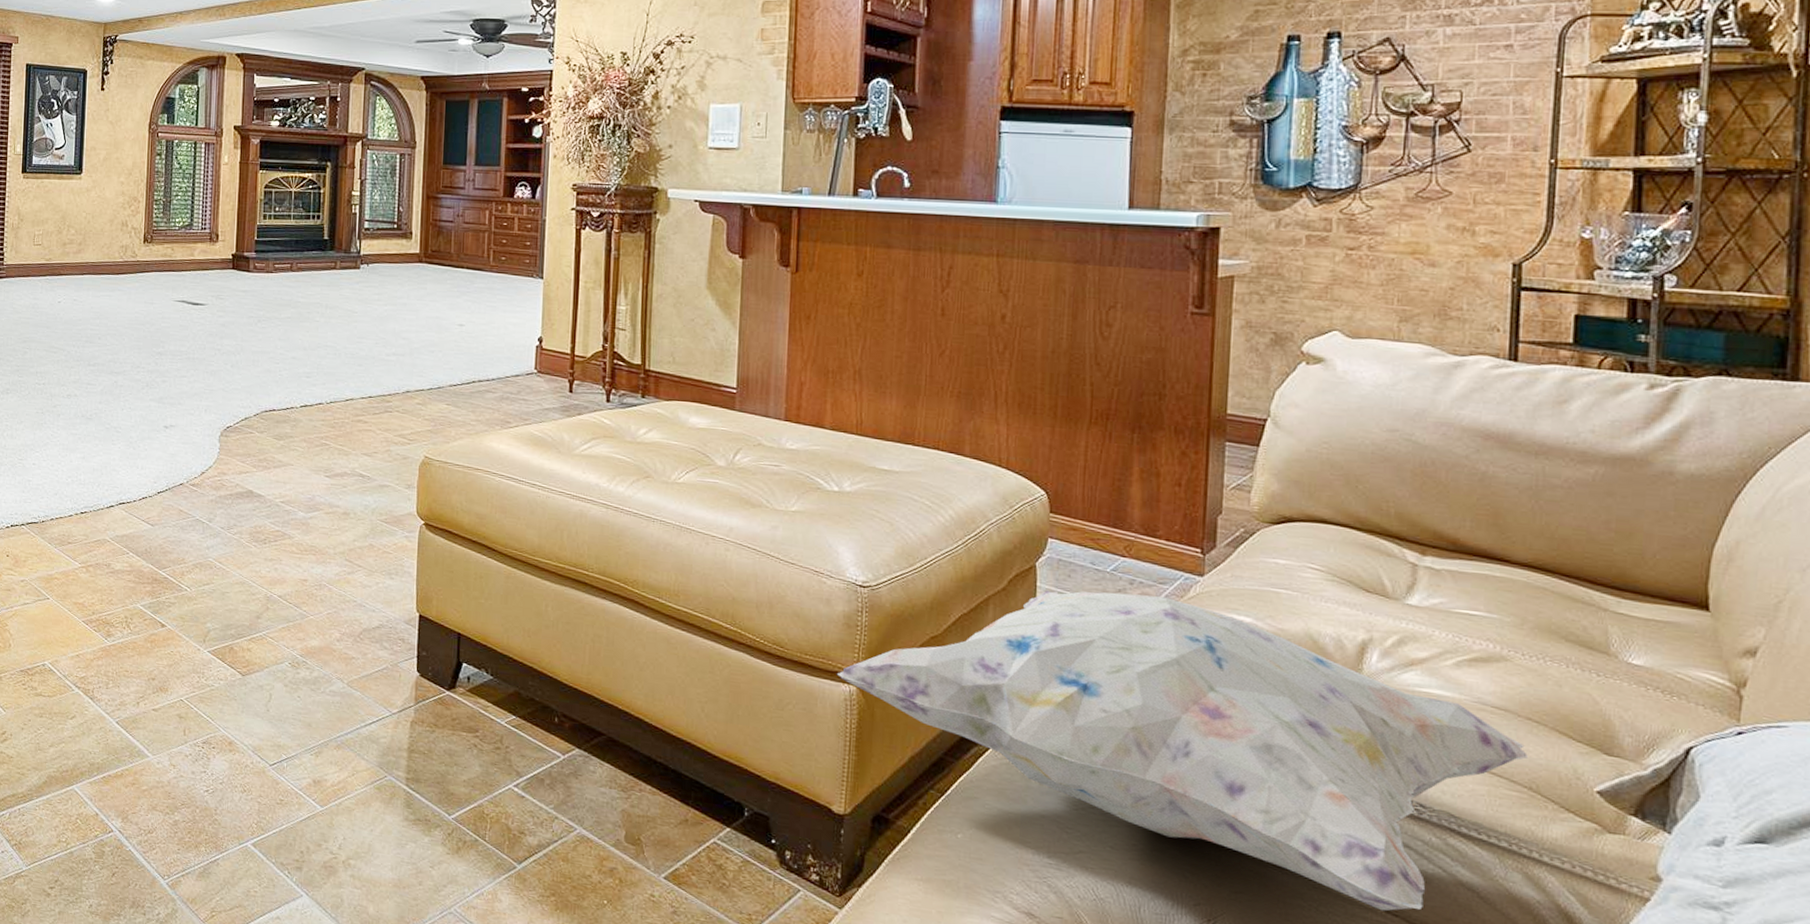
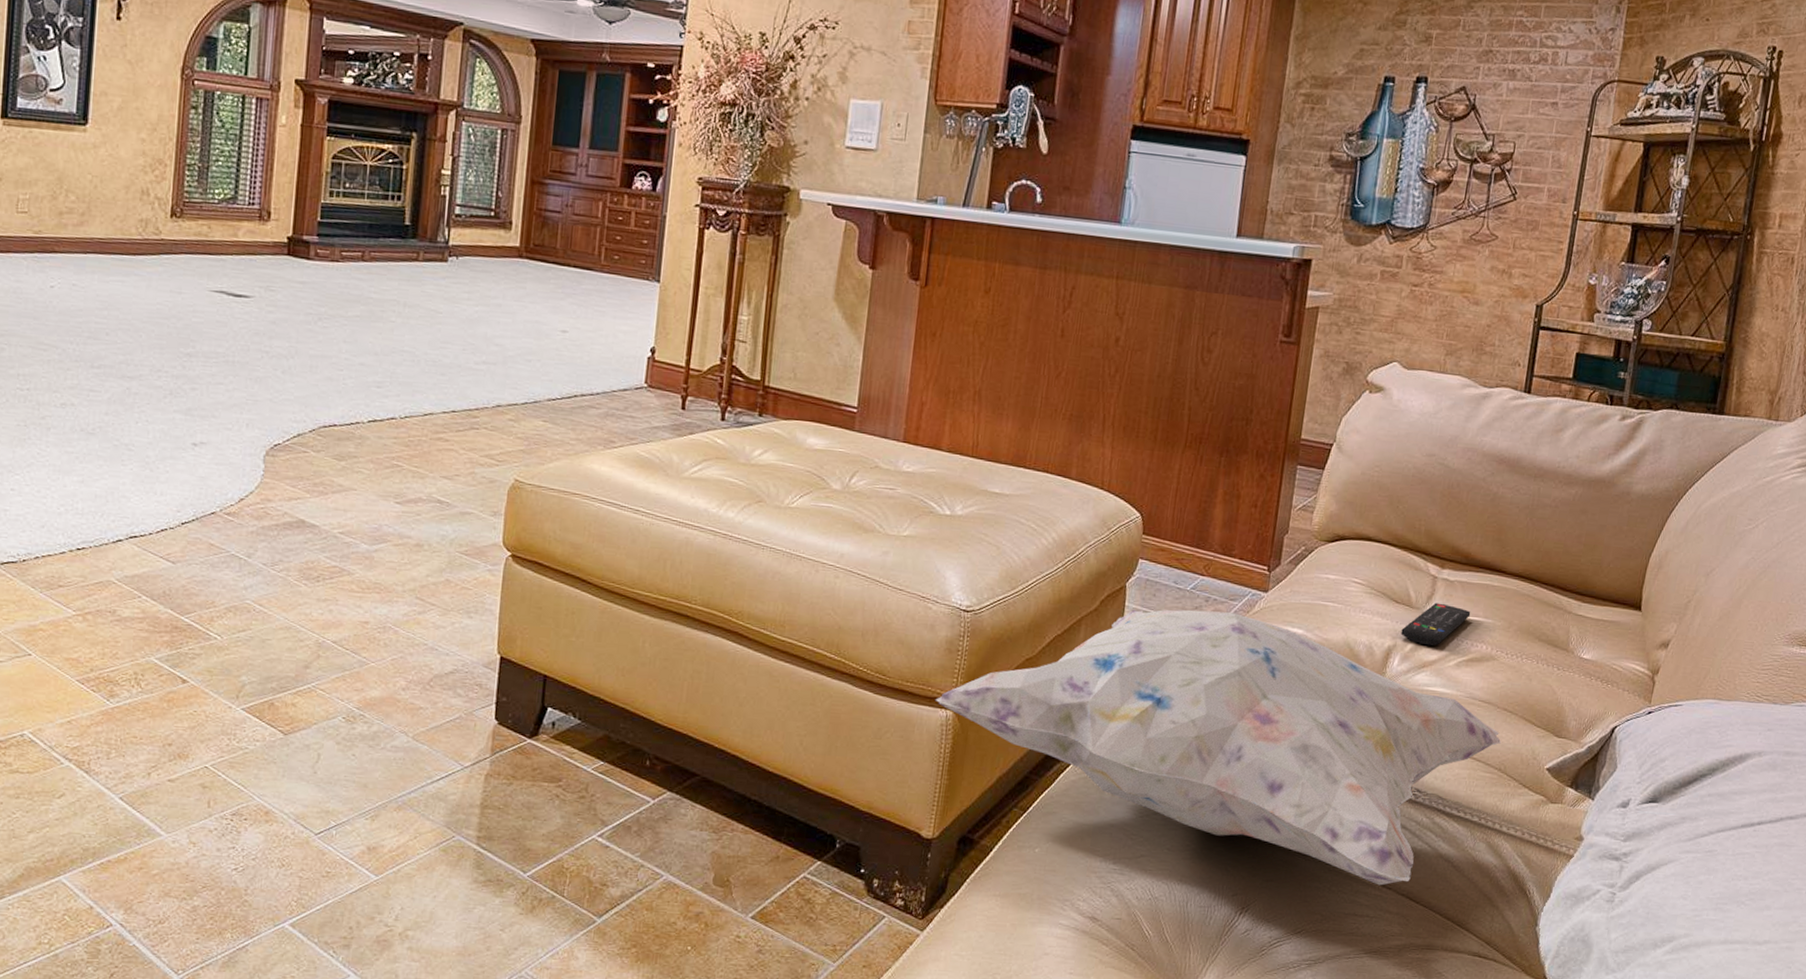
remote control: none [1377,593,1468,642] -> present [1401,602,1471,646]

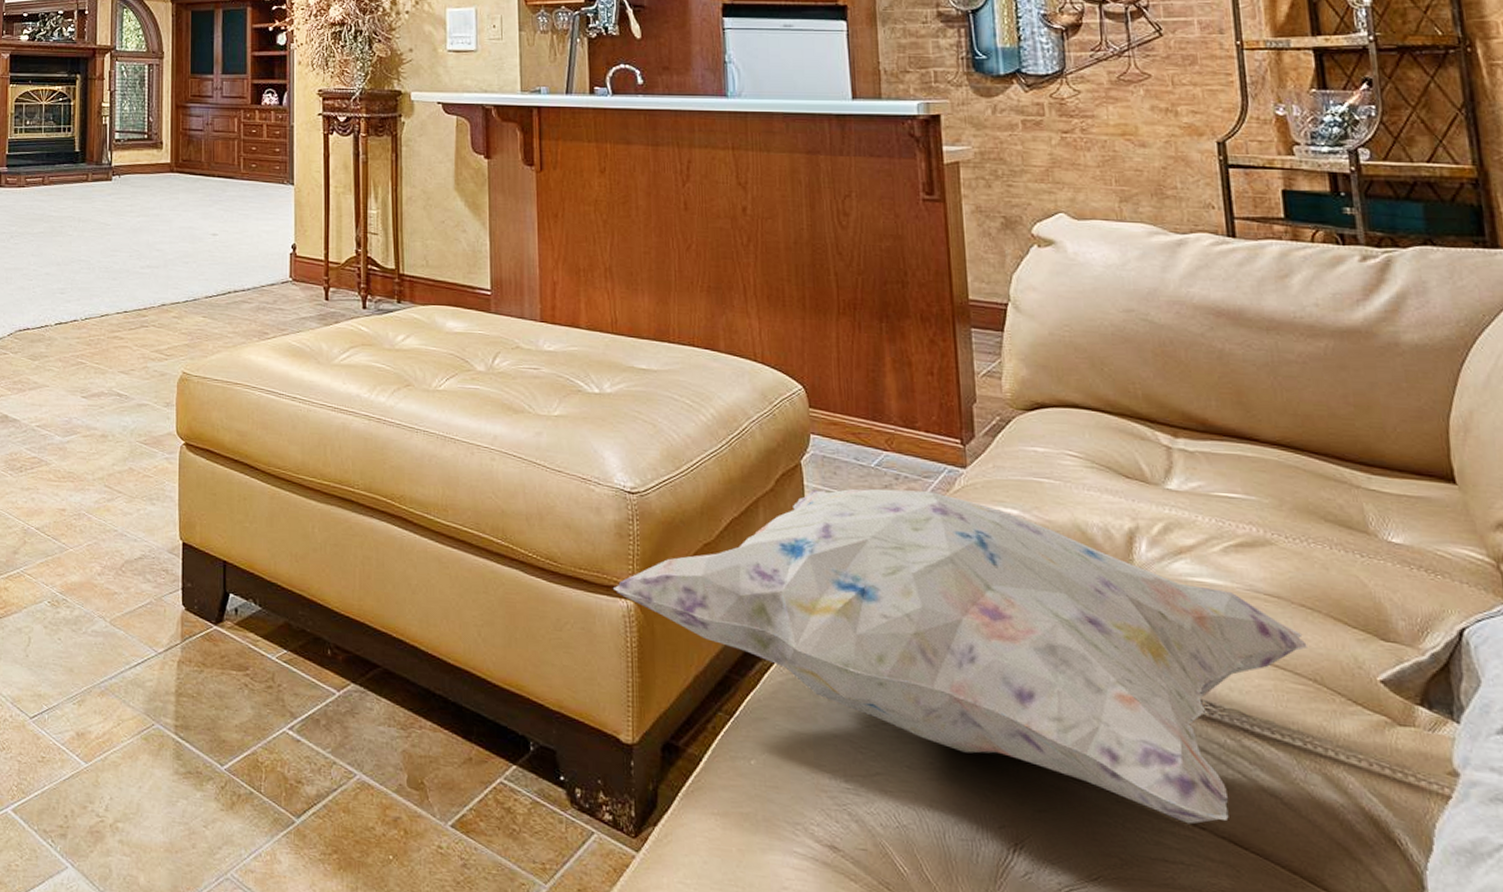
remote control: present [1401,602,1471,646] -> none [1141,477,1226,528]

